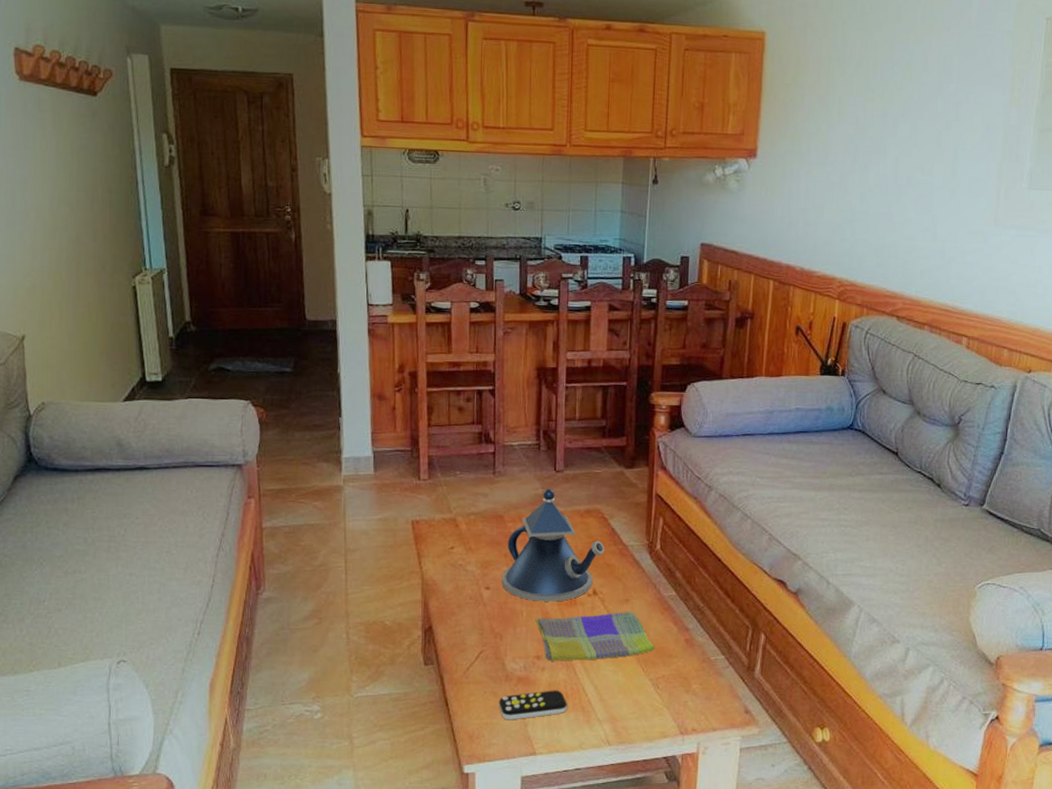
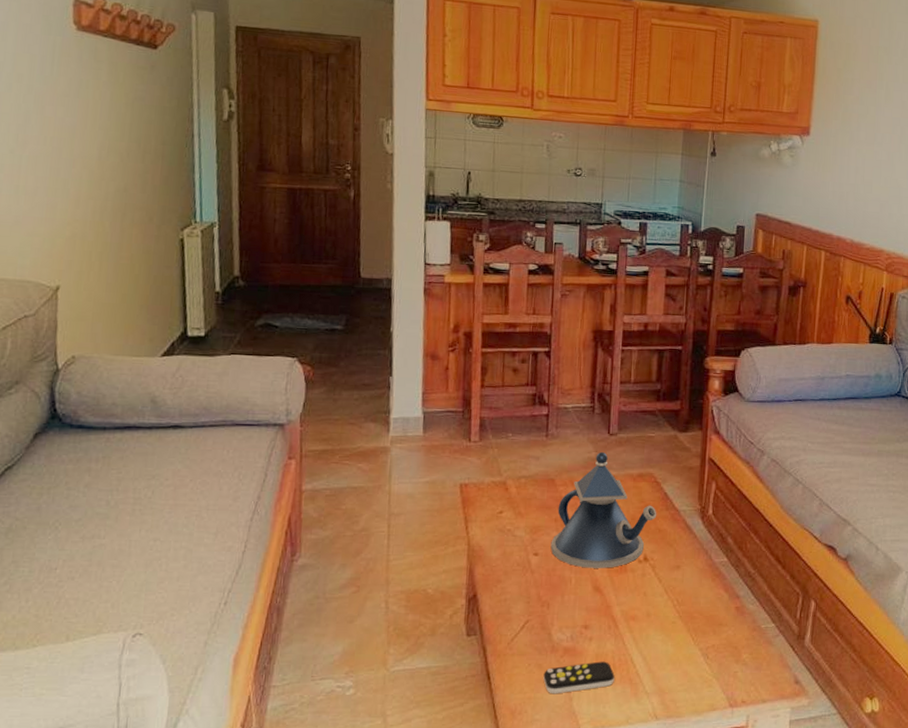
dish towel: present [535,612,654,661] -> none [584,579,705,631]

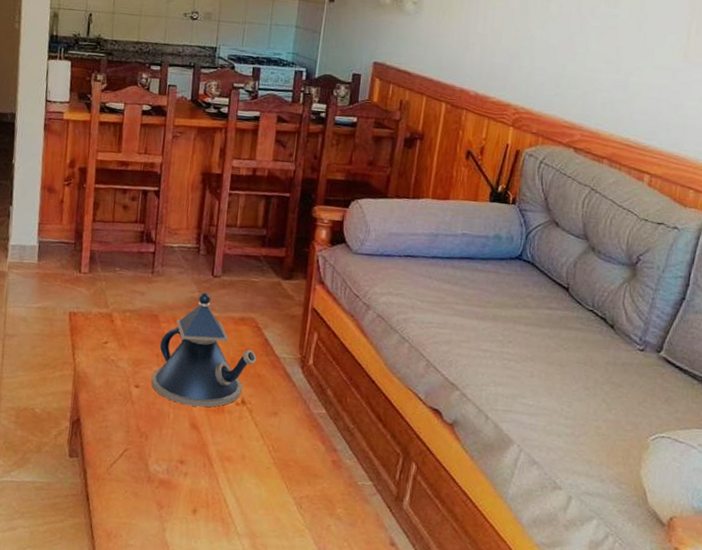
remote control: present [543,661,615,694] -> none [138,497,207,524]

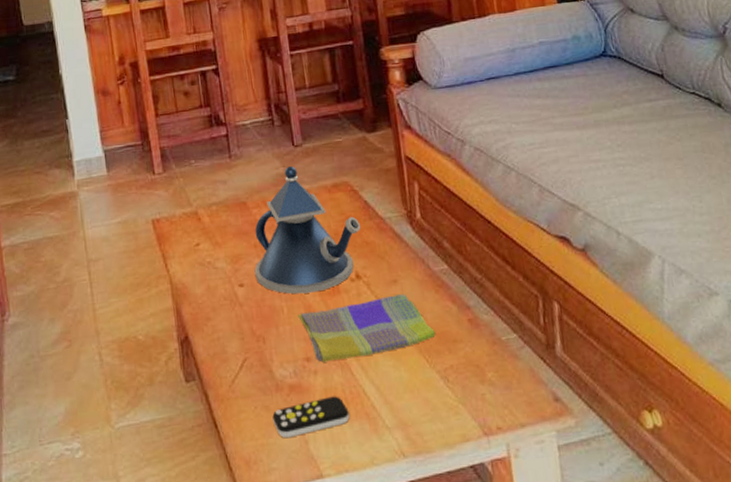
remote control: none [138,497,207,524] -> present [272,396,350,439]
dish towel: none [181,421,300,472] -> present [298,294,436,363]

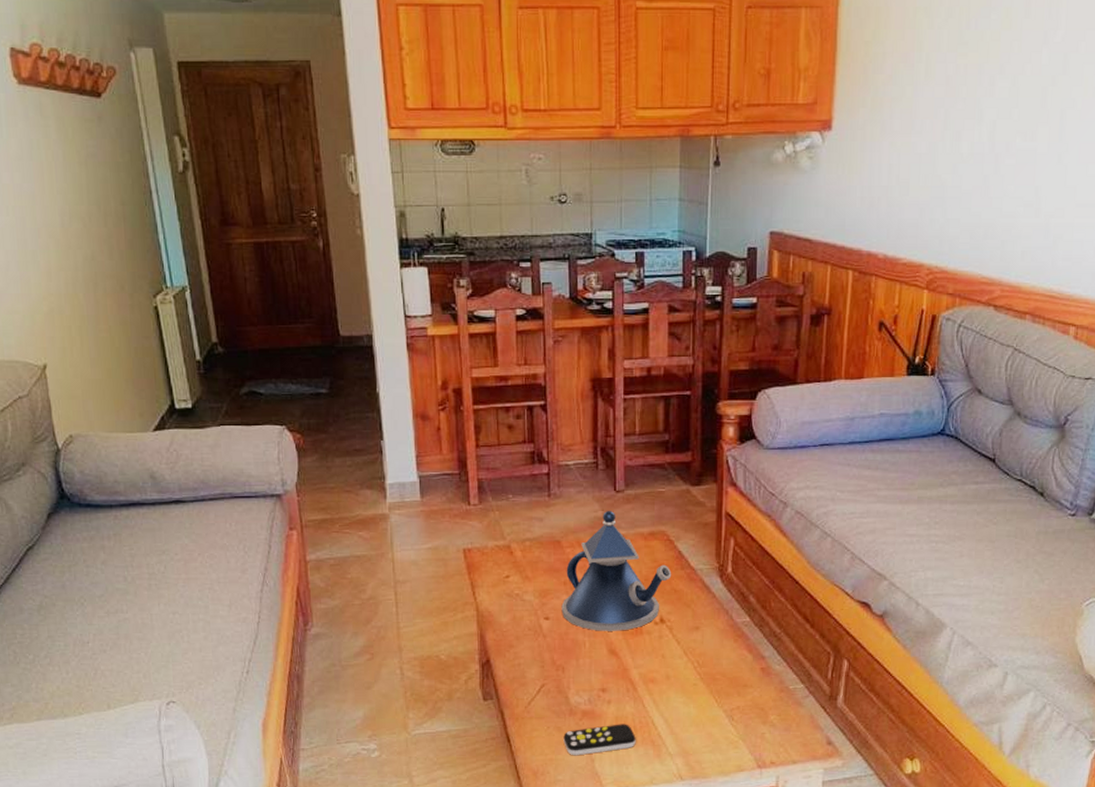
dish towel: present [298,294,436,363] -> none [599,640,728,694]

